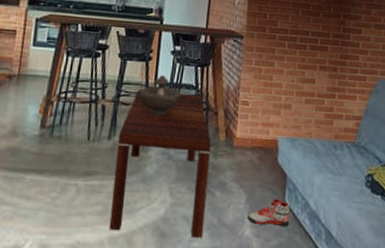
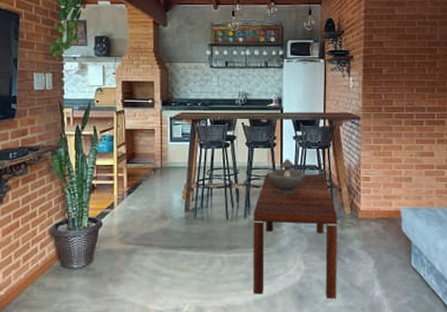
sneaker: present [247,199,290,227] -> none [377,263,417,287]

